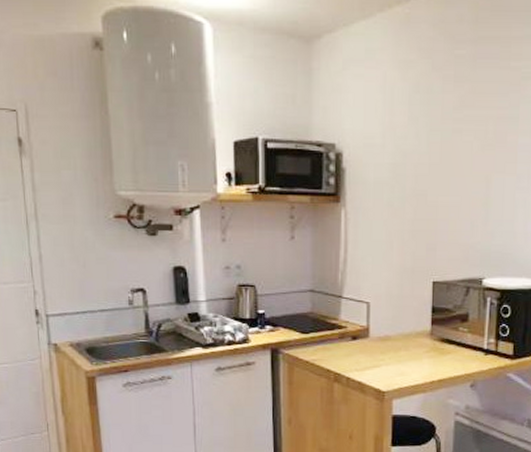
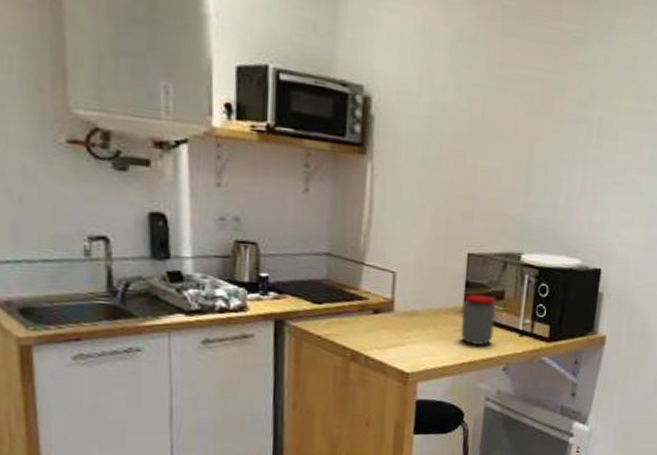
jar: none [429,318,461,364] -> present [460,293,496,345]

